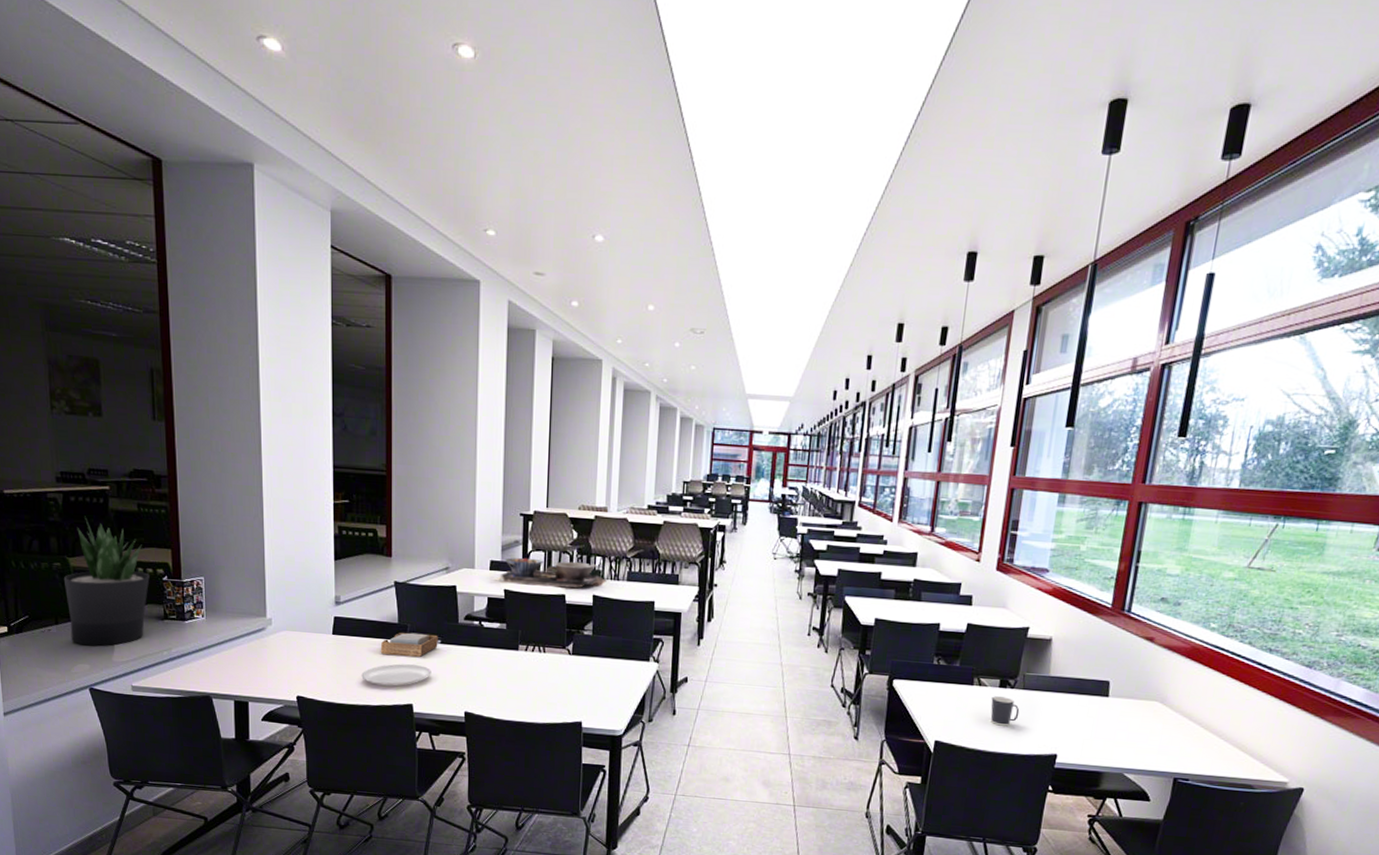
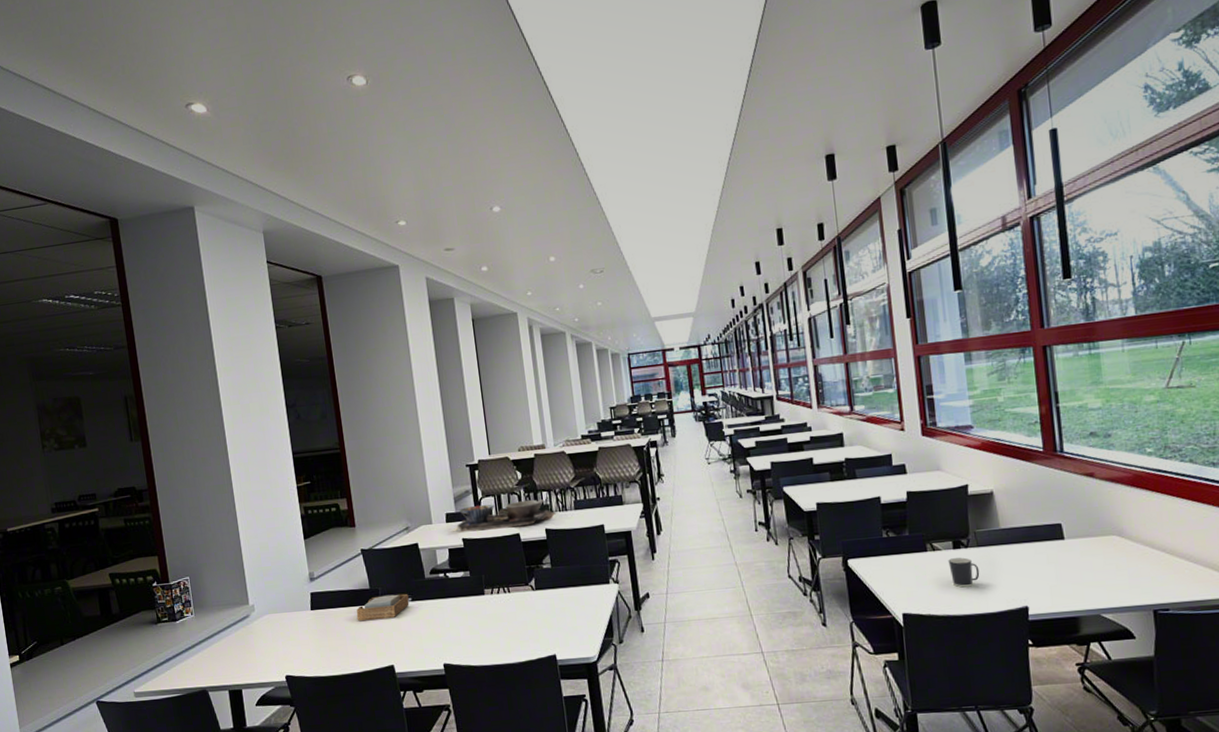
planter: present [64,516,150,646] -> none [65,539,141,661]
plate: present [361,663,431,687] -> none [342,625,407,652]

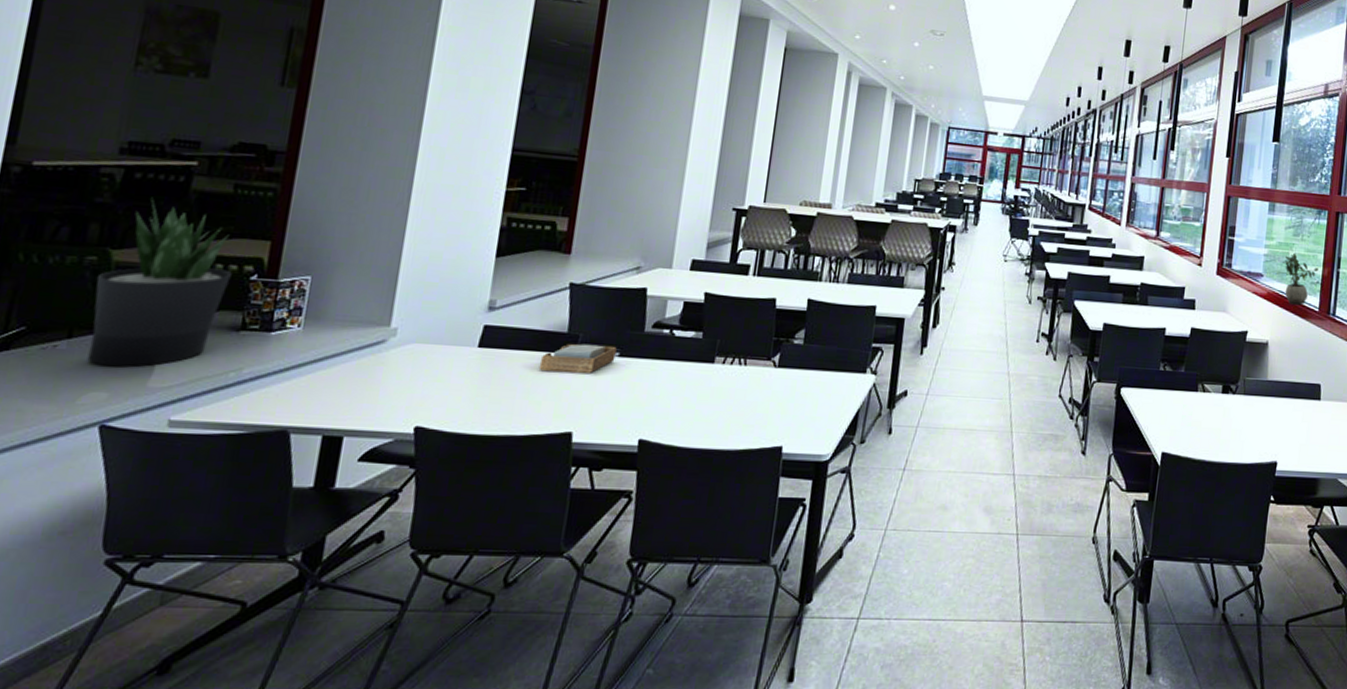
planter: none [65,539,141,661] -> present [87,197,232,368]
food tray: present [448,490,556,533] -> none [689,237,825,292]
mug: present [948,557,980,588] -> none [1214,402,1242,434]
potted plant: none [992,397,1034,451] -> present [1283,252,1319,306]

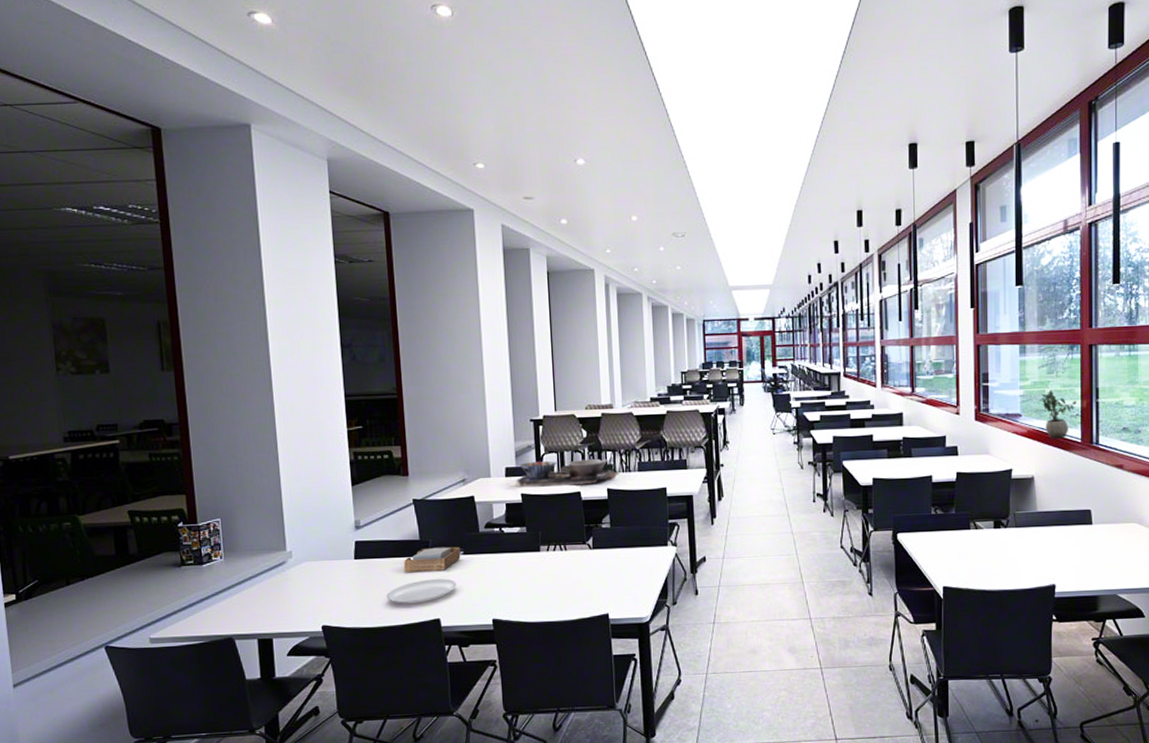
planter: present [87,197,232,368] -> none [75,472,165,603]
plate: none [509,382,603,411] -> present [386,579,456,604]
food tray: none [689,237,825,292] -> present [507,445,619,488]

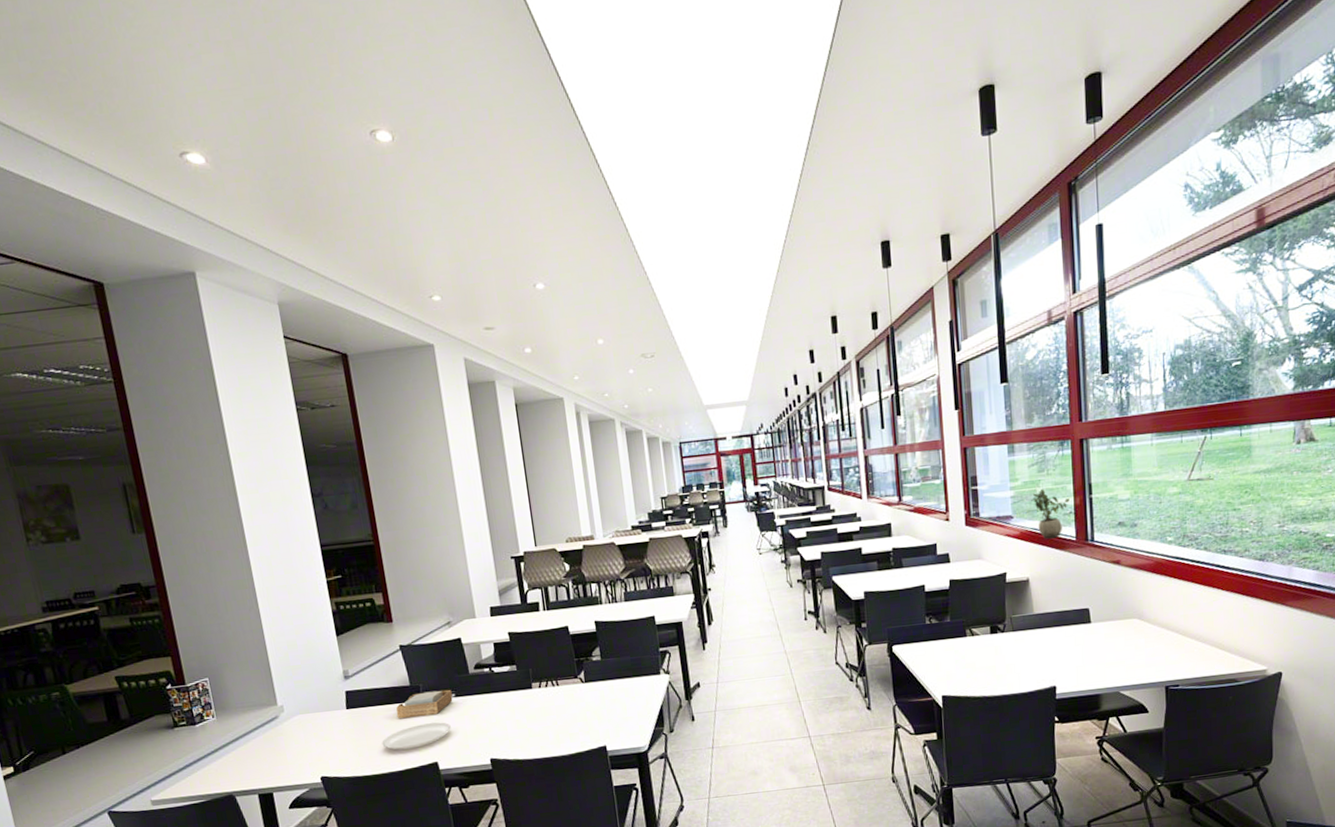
food tray: present [507,445,619,488] -> none [493,582,605,627]

